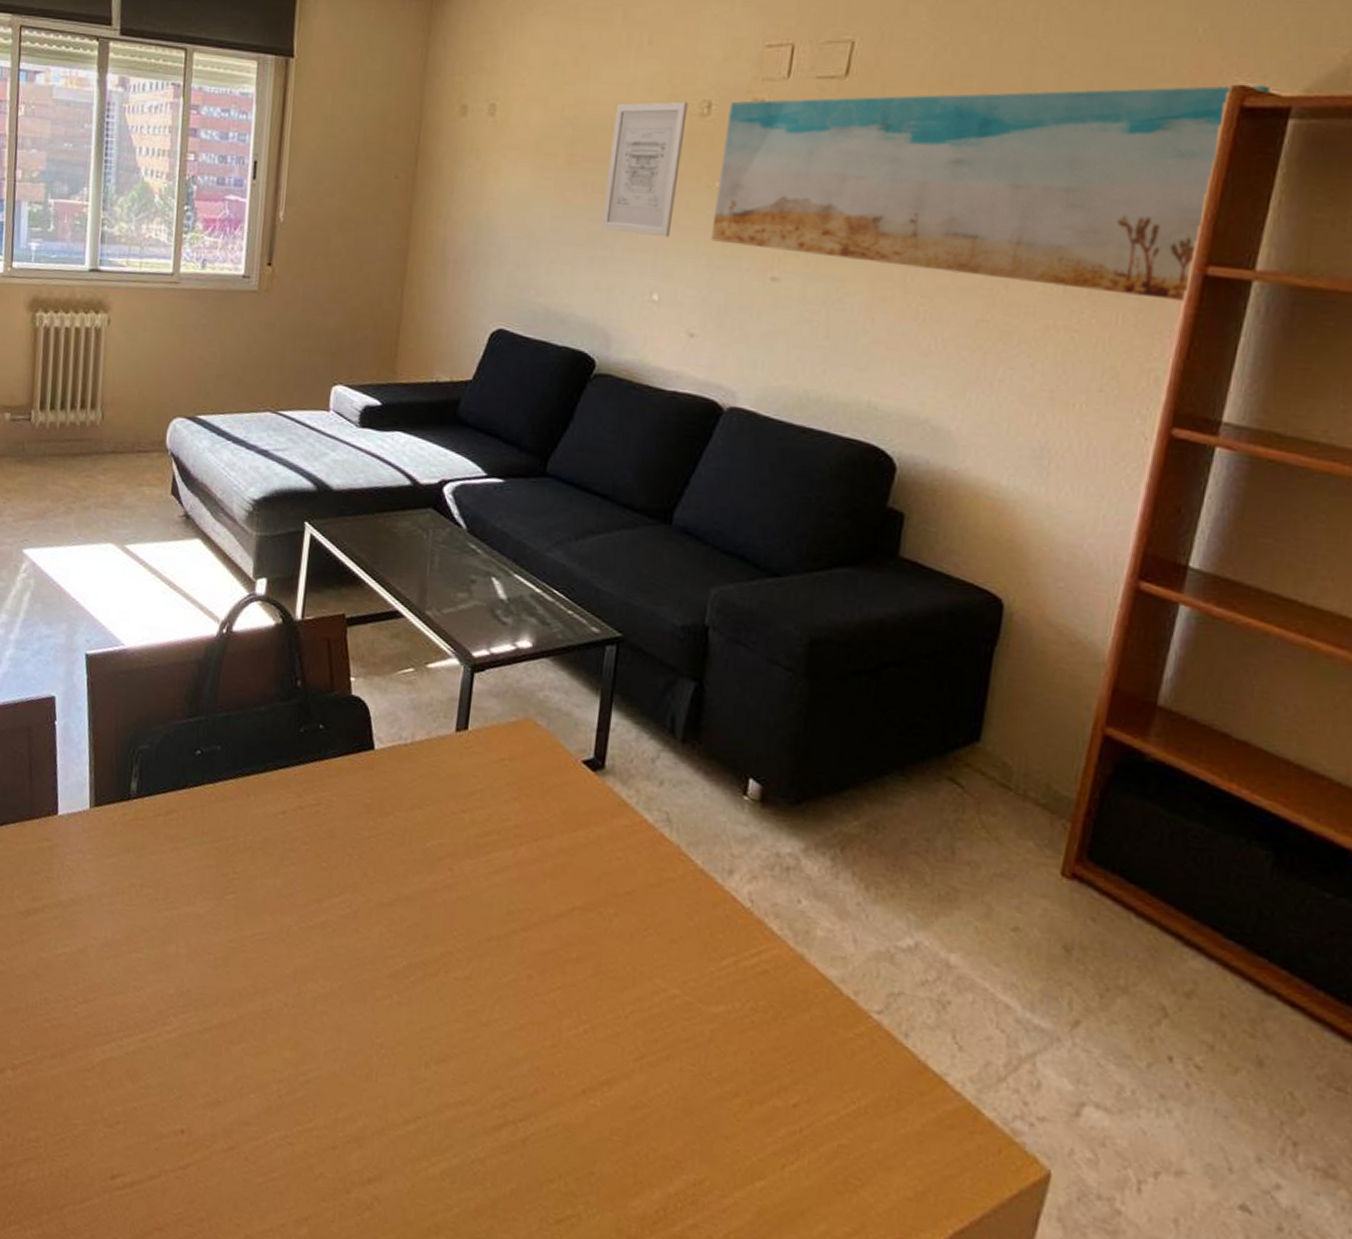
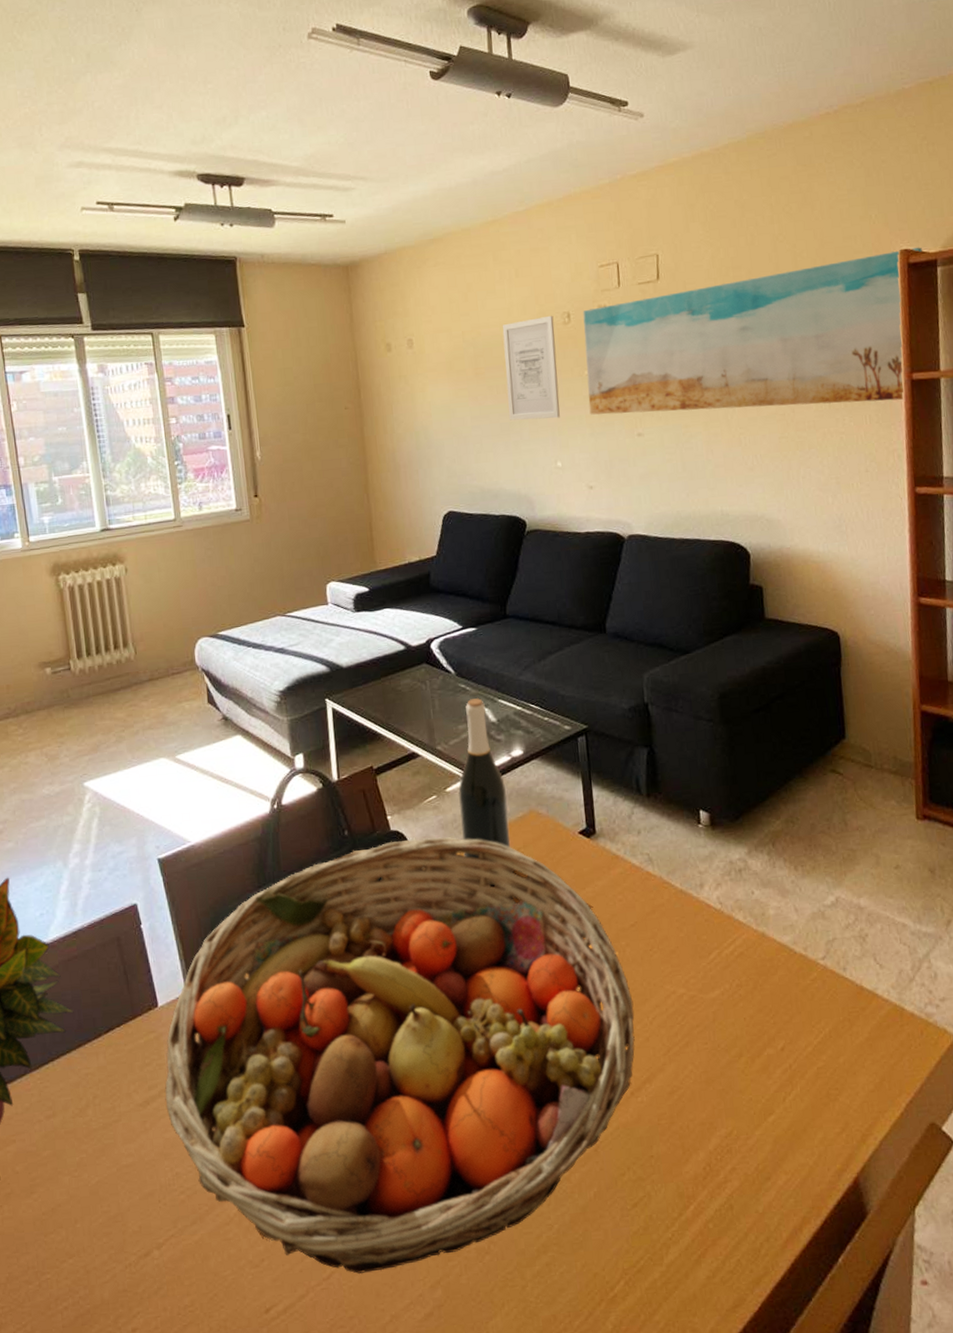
fruit basket: none [47,705,609,1194] -> present [164,837,635,1274]
wine bottle: none [433,564,502,795] -> present [458,697,511,887]

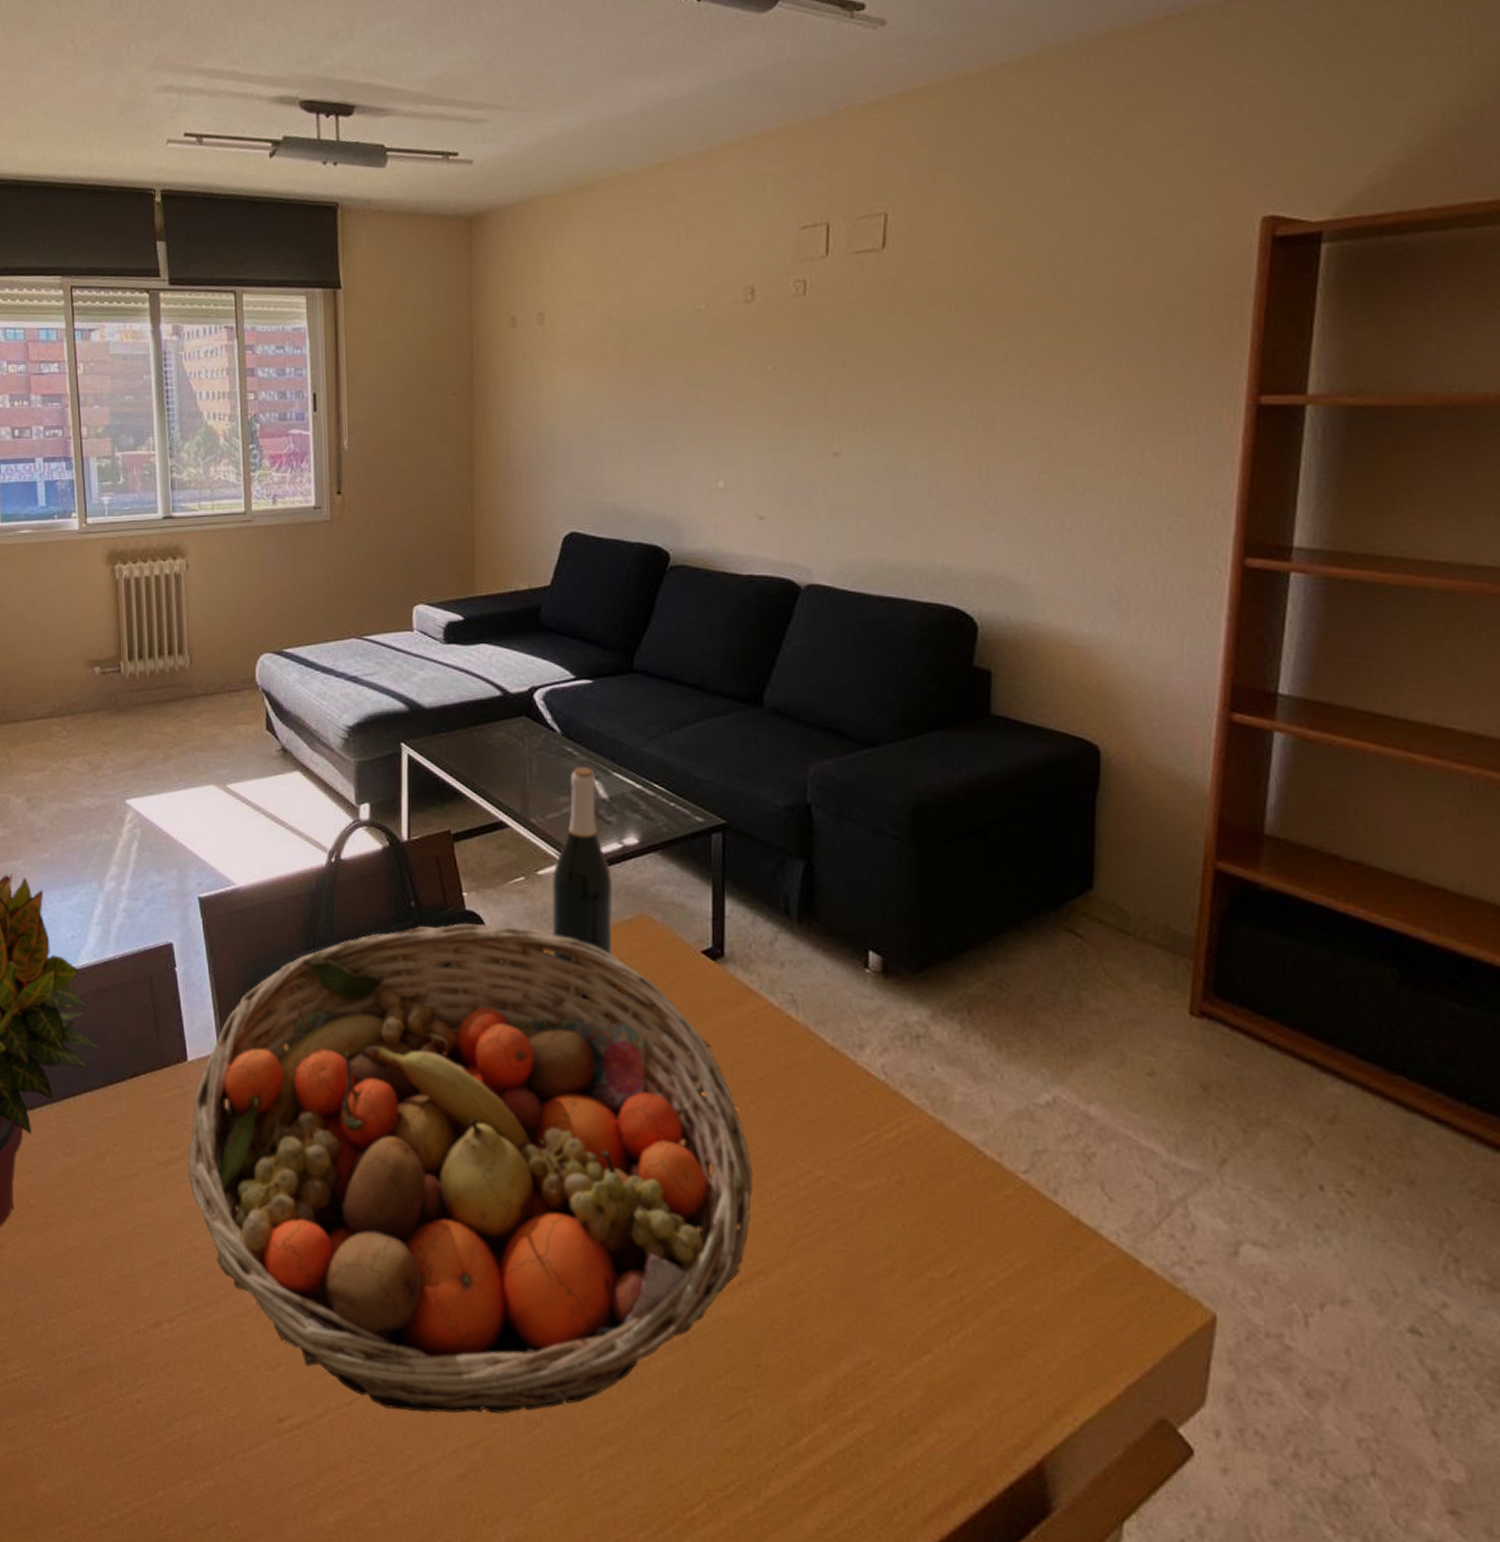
wall art: present [502,315,560,421] -> none [659,290,732,425]
wall art: present [583,247,922,415] -> none [769,213,1299,433]

